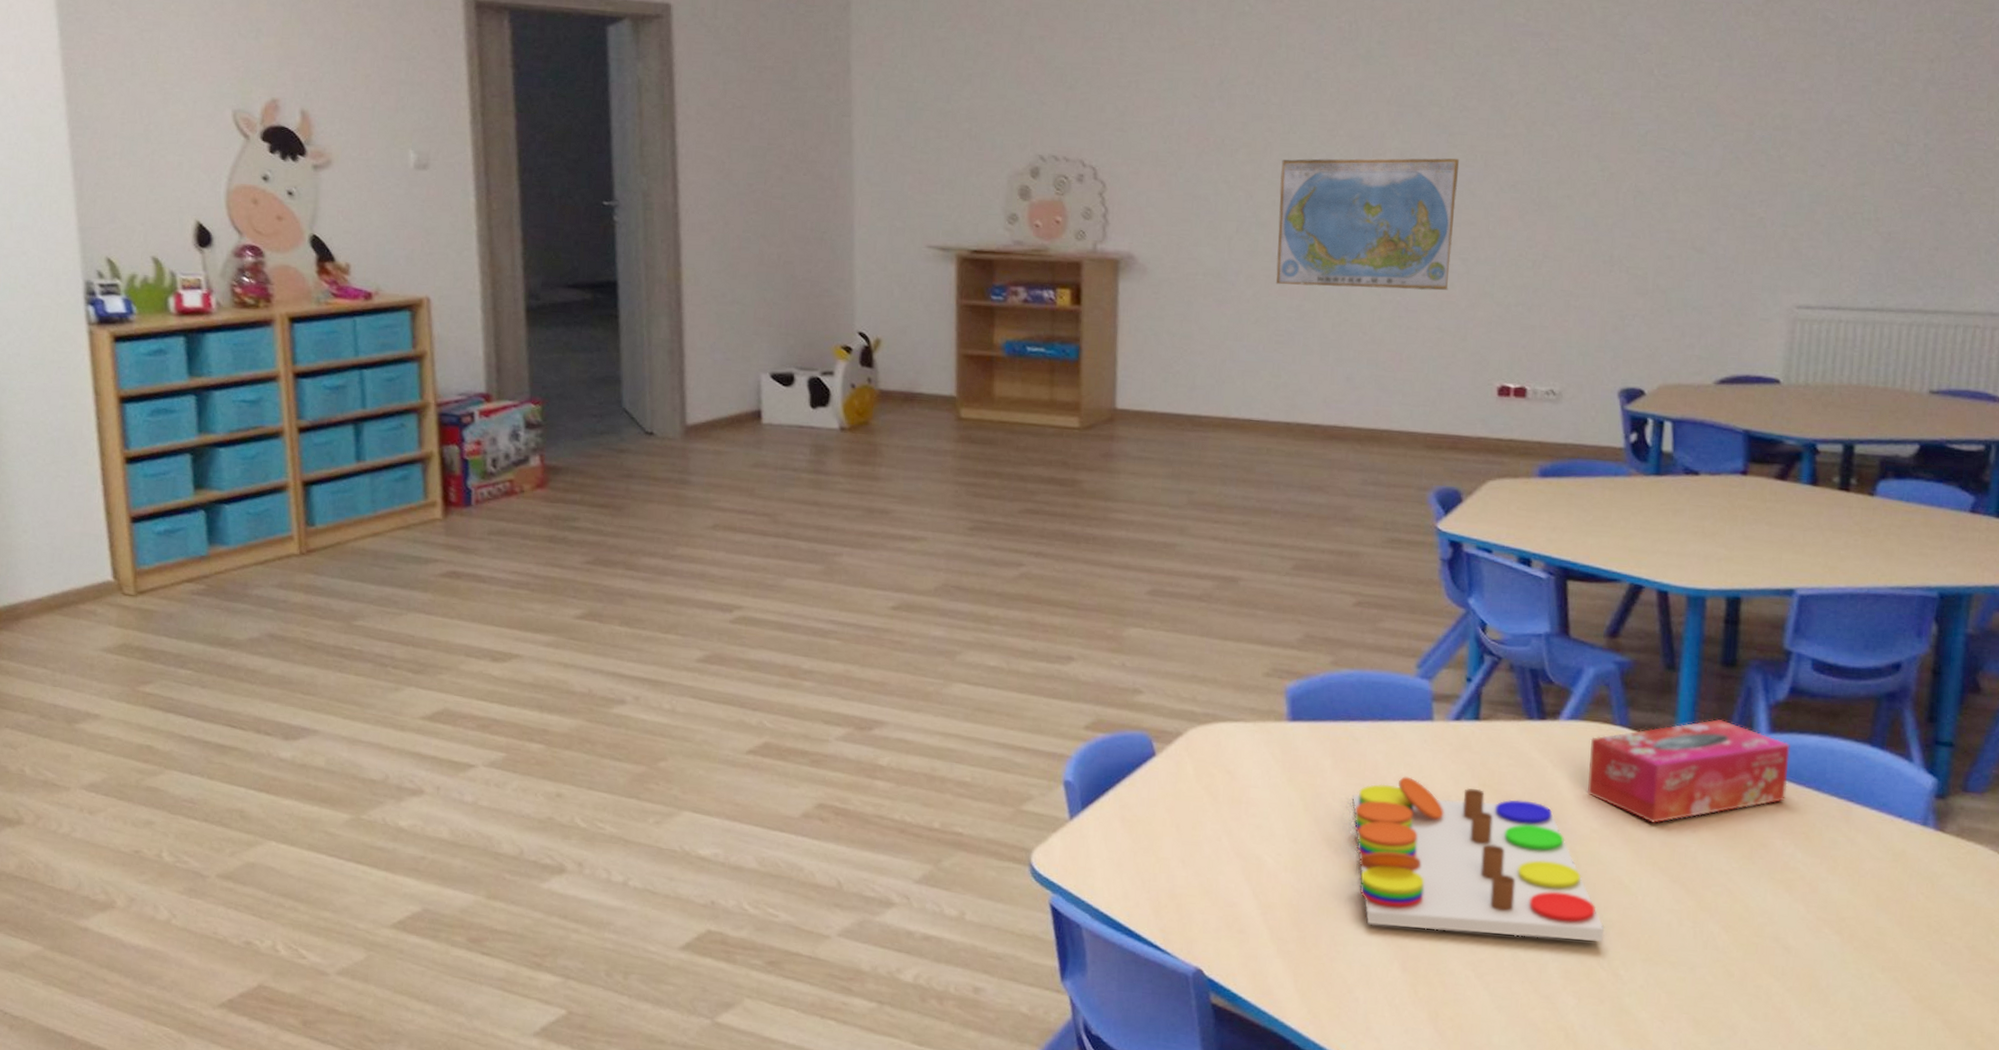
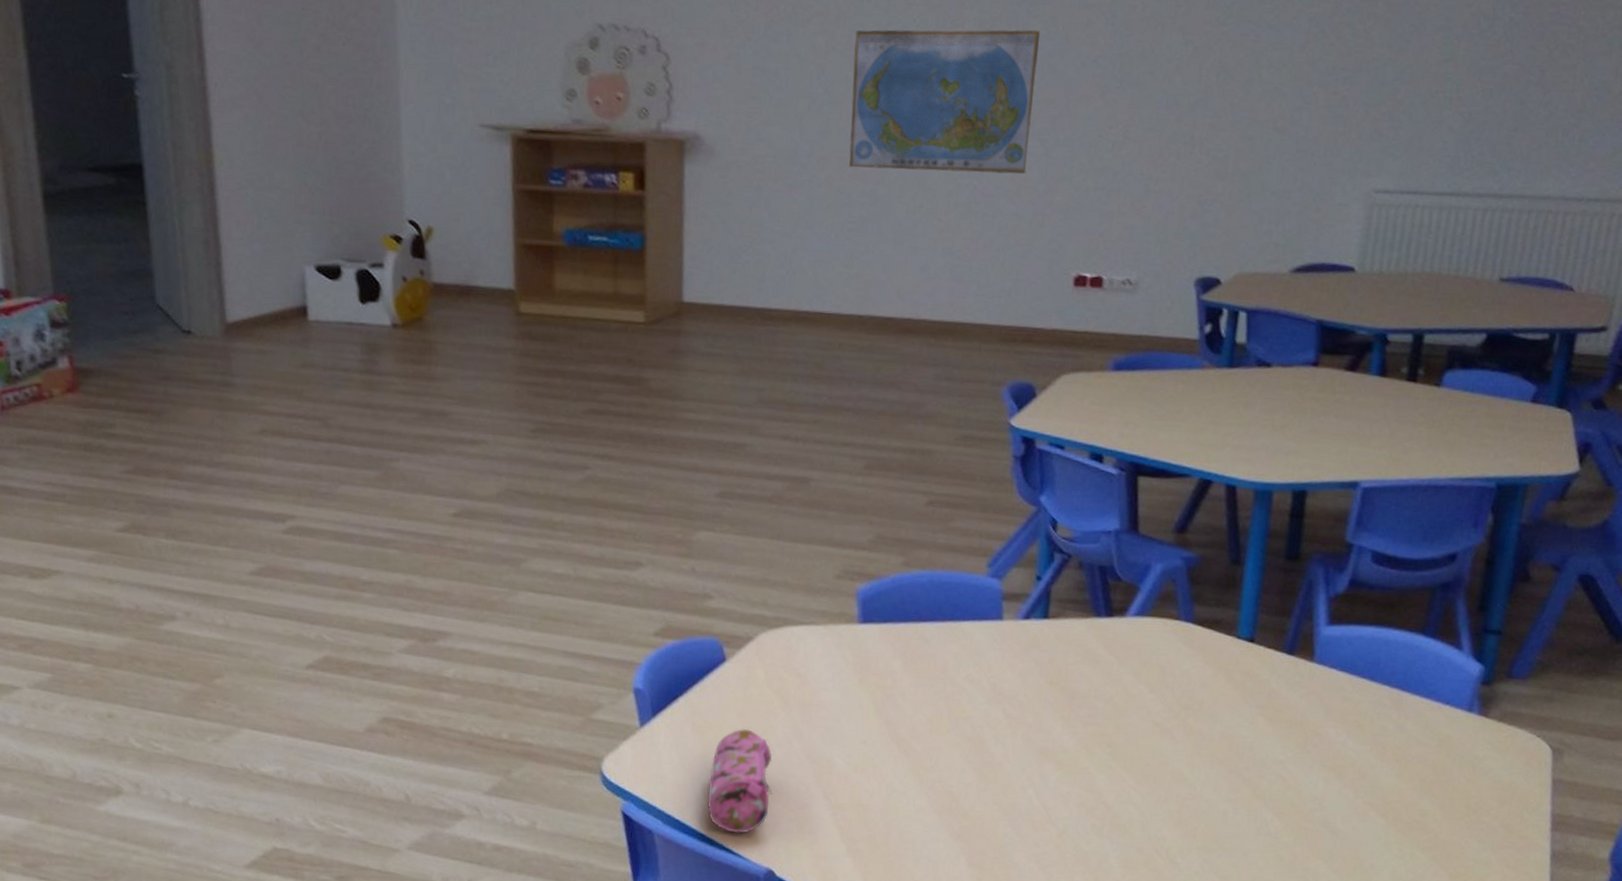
pencil case: none [1136,823,1202,930] -> present [708,728,774,833]
board game: present [1352,776,1605,943] -> none [921,676,1164,832]
tissue box: present [1588,719,1790,823] -> none [1151,612,1347,716]

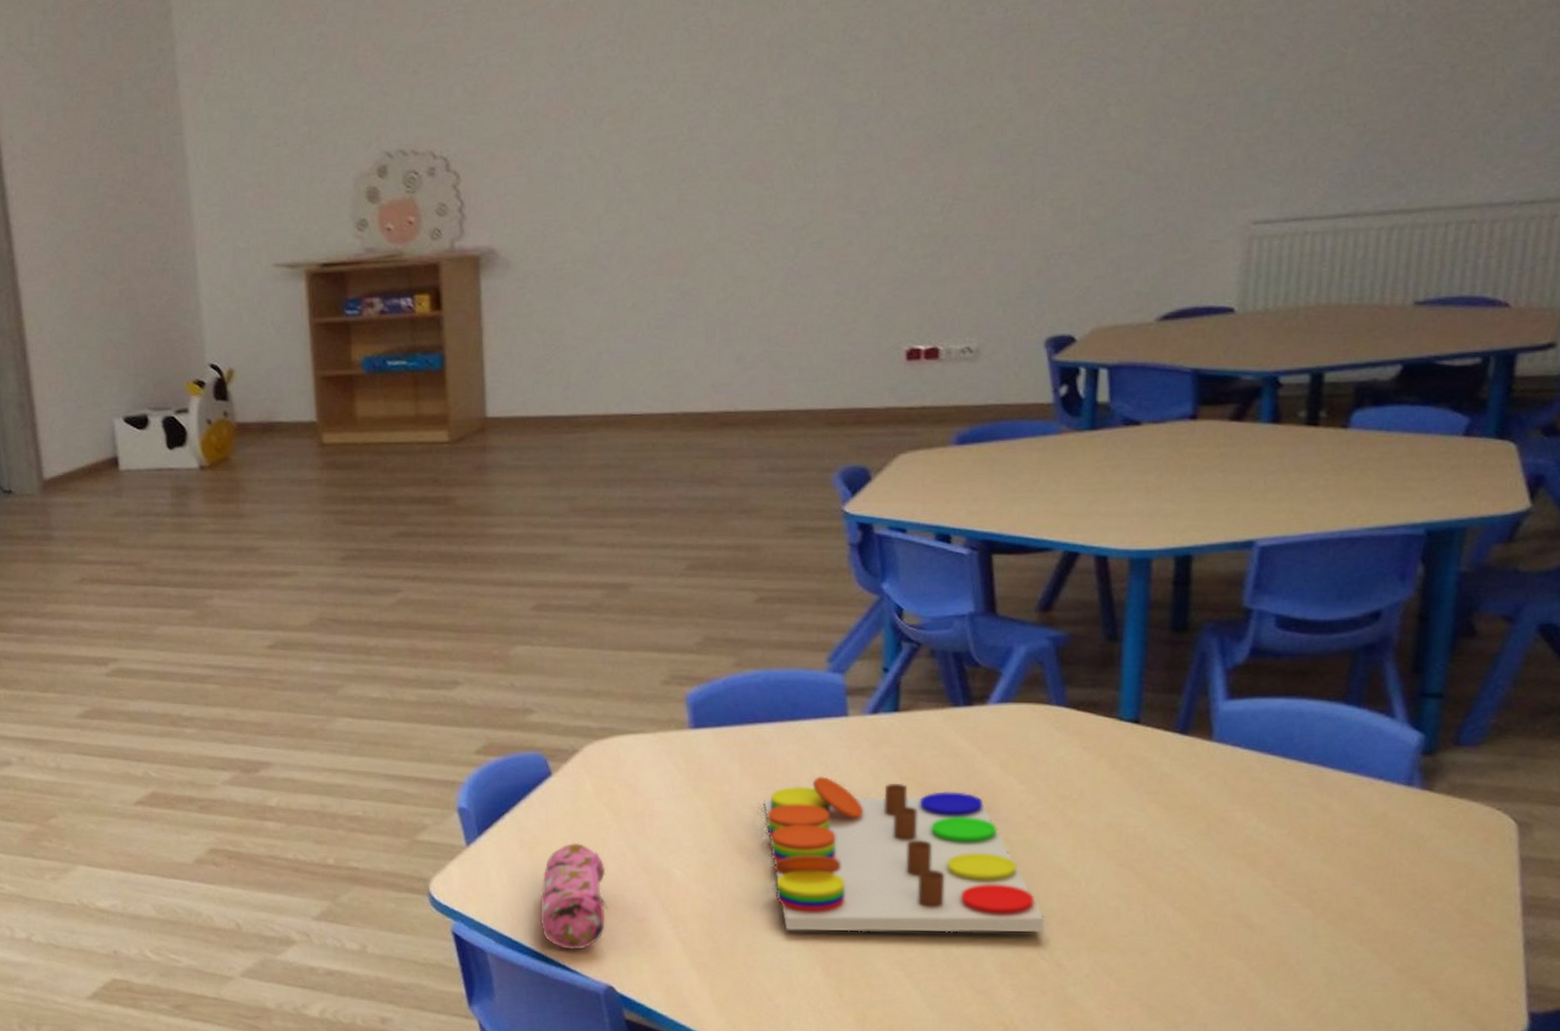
world map: present [848,29,1041,174] -> none [651,98,853,264]
board game: none [921,676,1164,832] -> present [763,776,1045,933]

